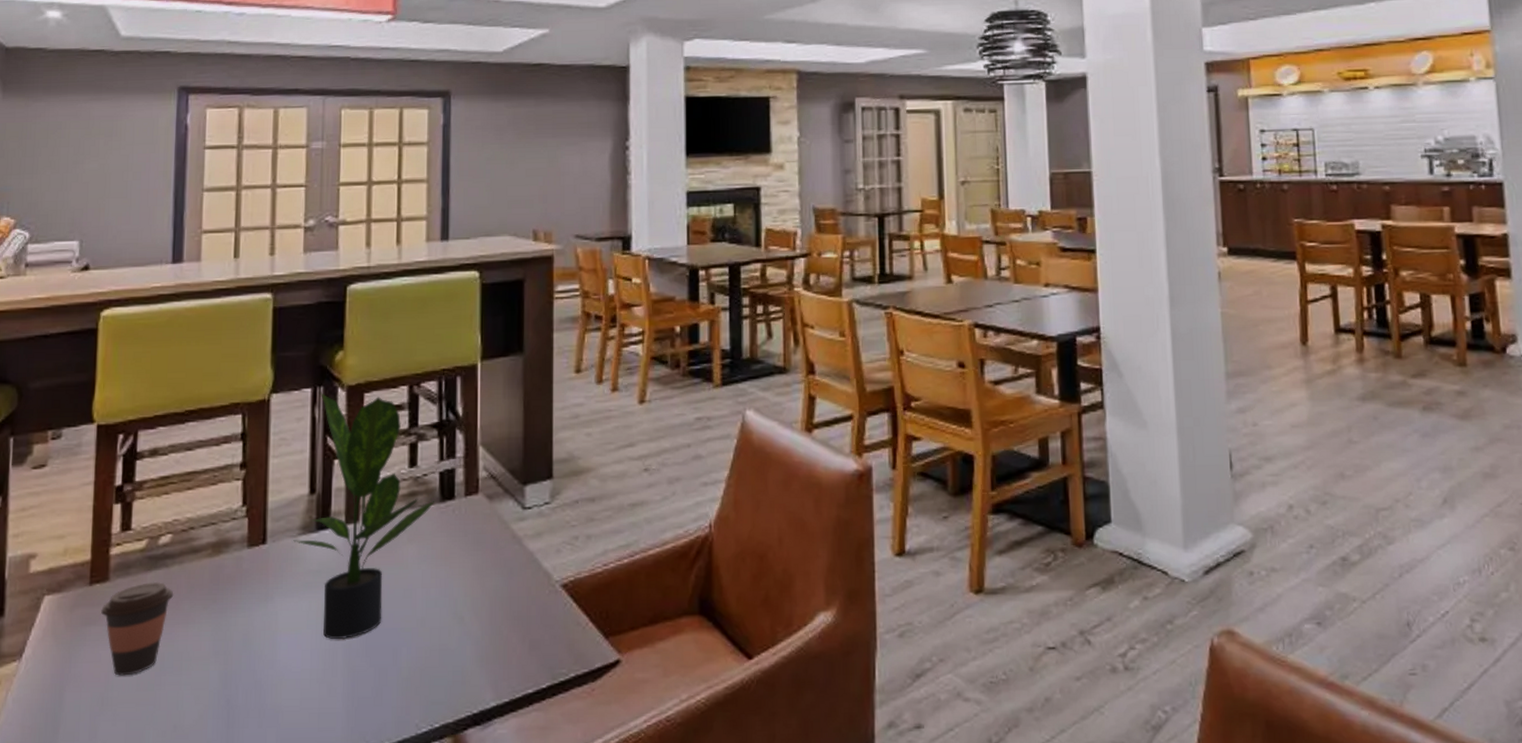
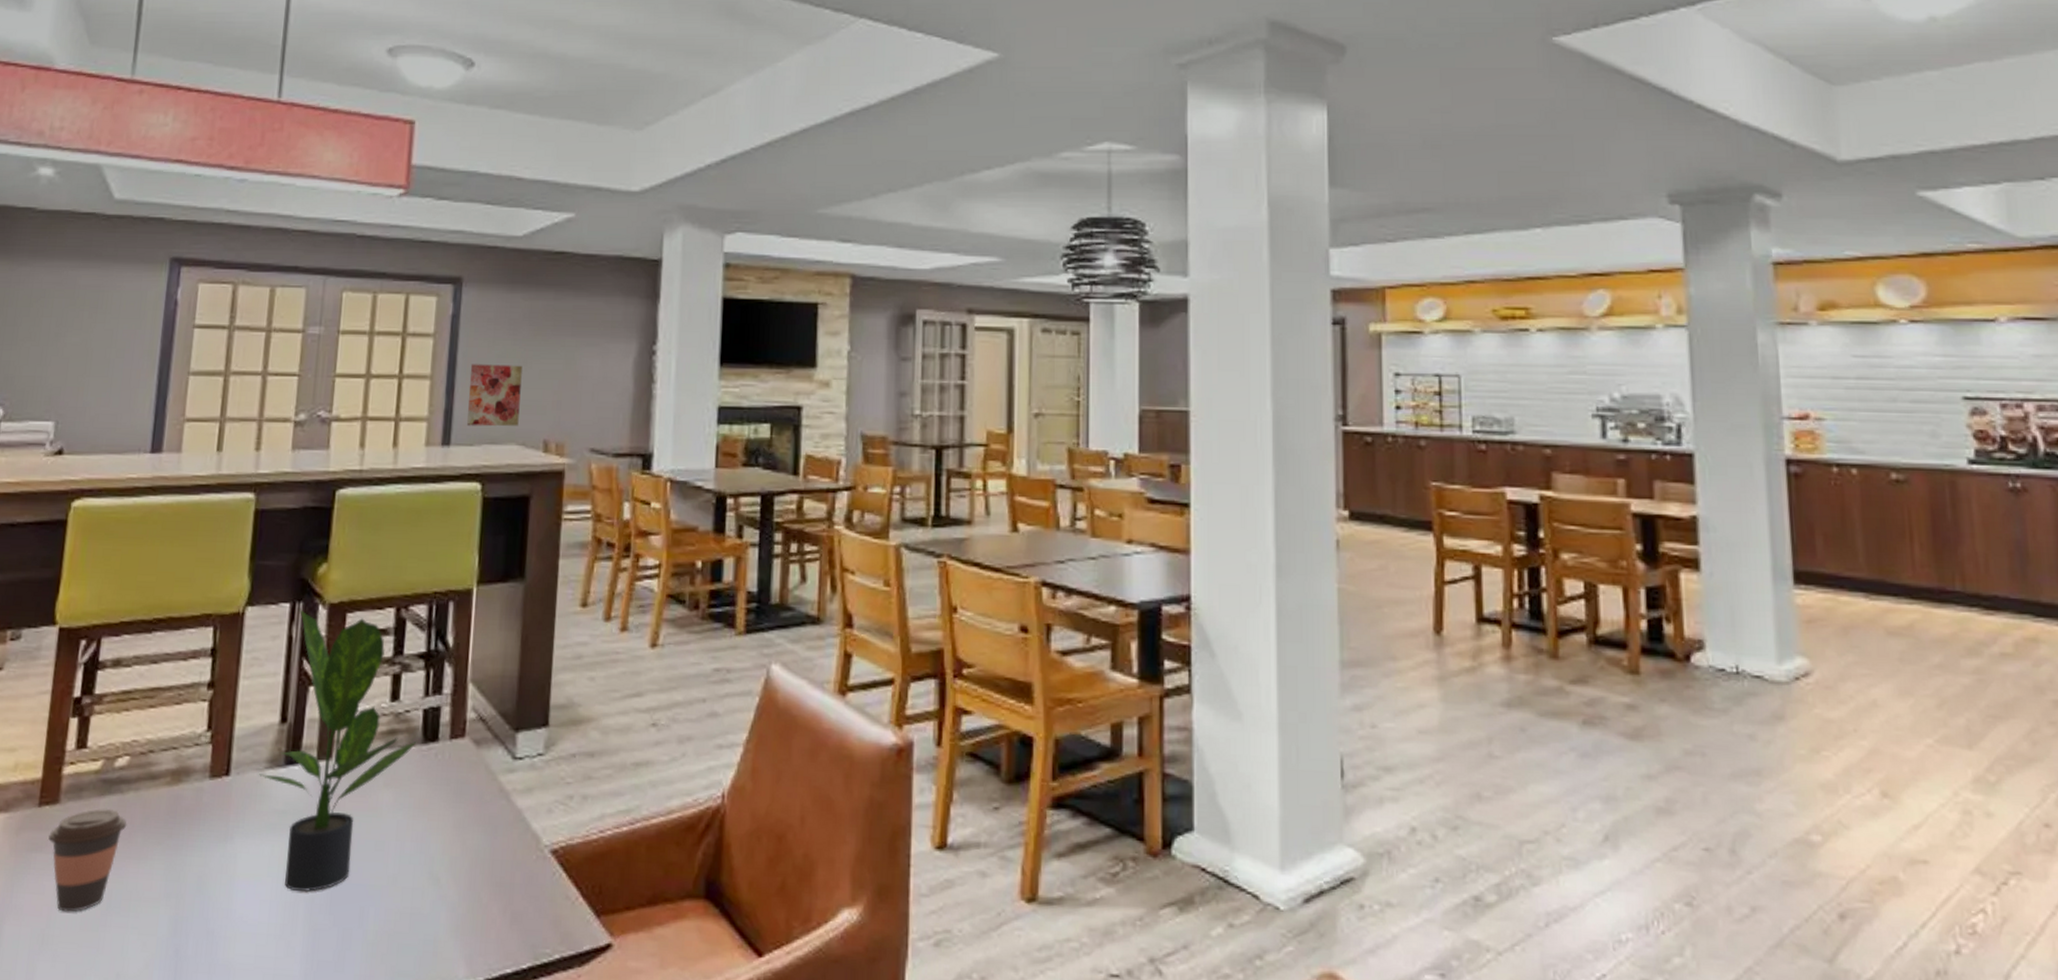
wall art: none [462,165,510,222] -> present [467,364,523,427]

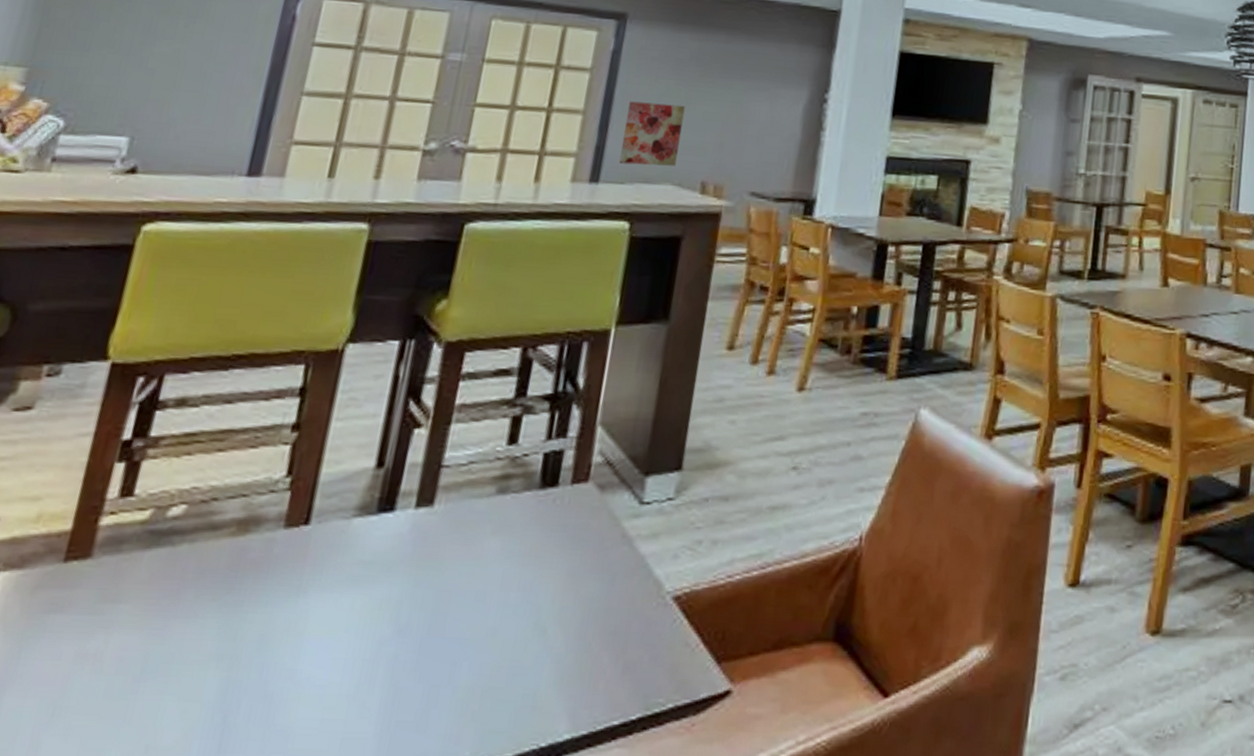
coffee cup: present [48,808,127,912] -> none [72,562,177,680]
potted plant: present [259,609,416,893] -> none [345,347,532,649]

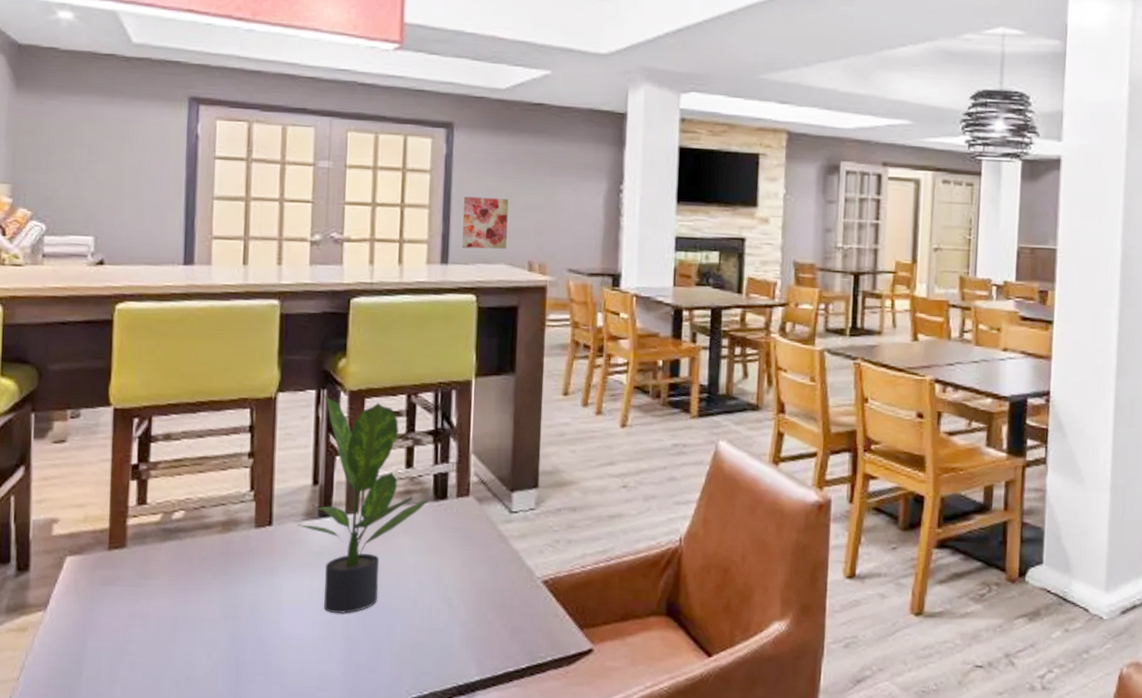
potted plant: none [345,347,532,649] -> present [297,395,428,614]

